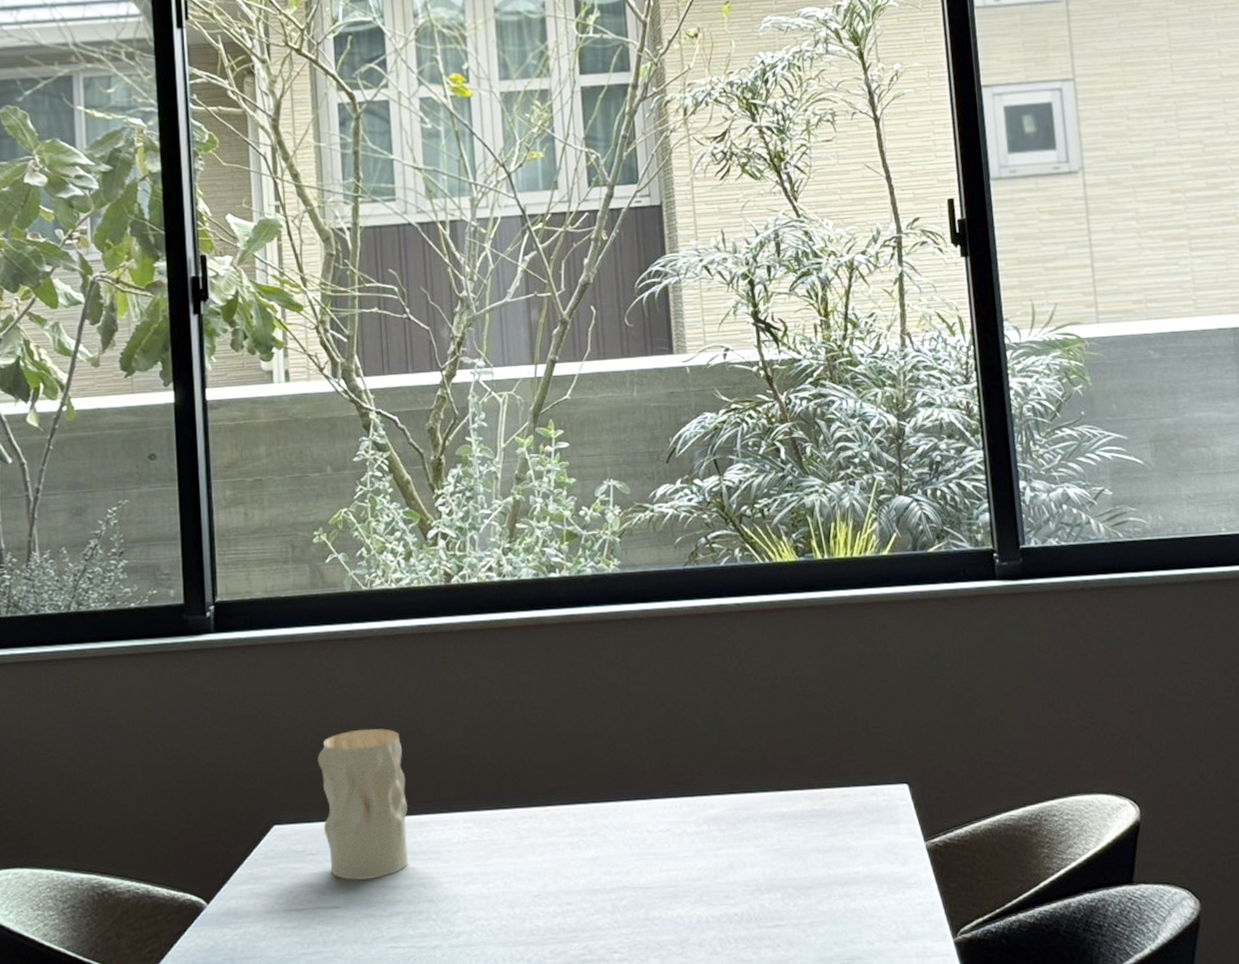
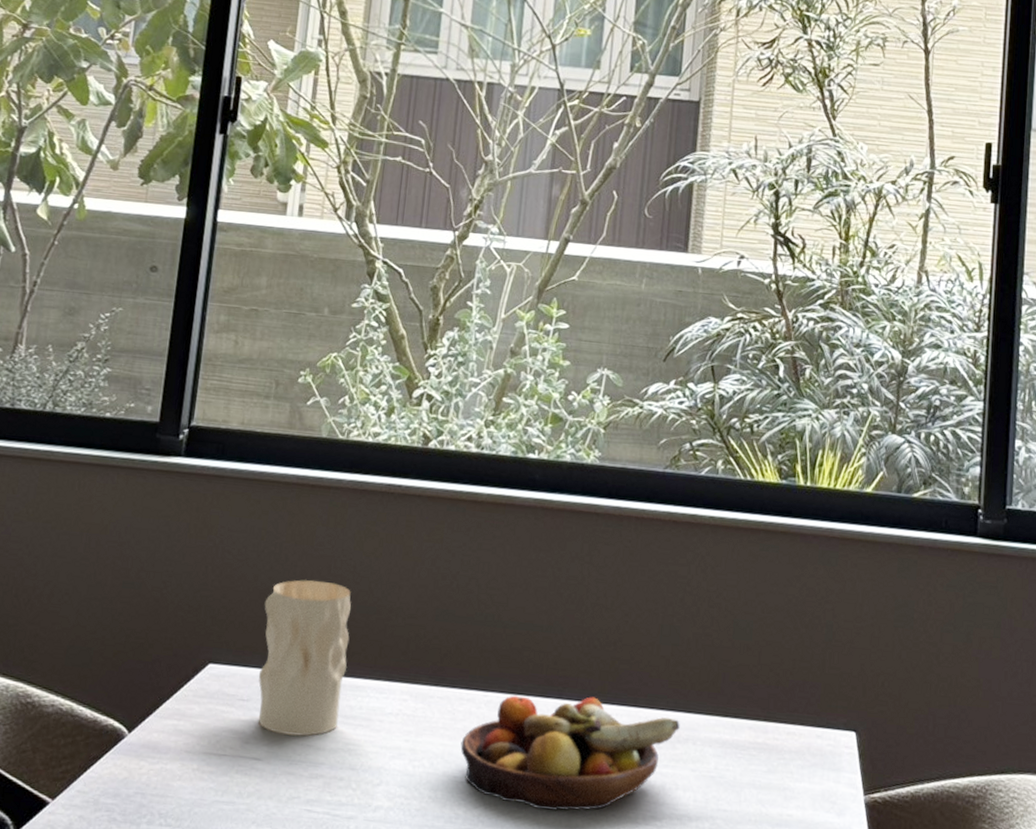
fruit bowl: none [530,794,739,908] -> present [460,695,680,811]

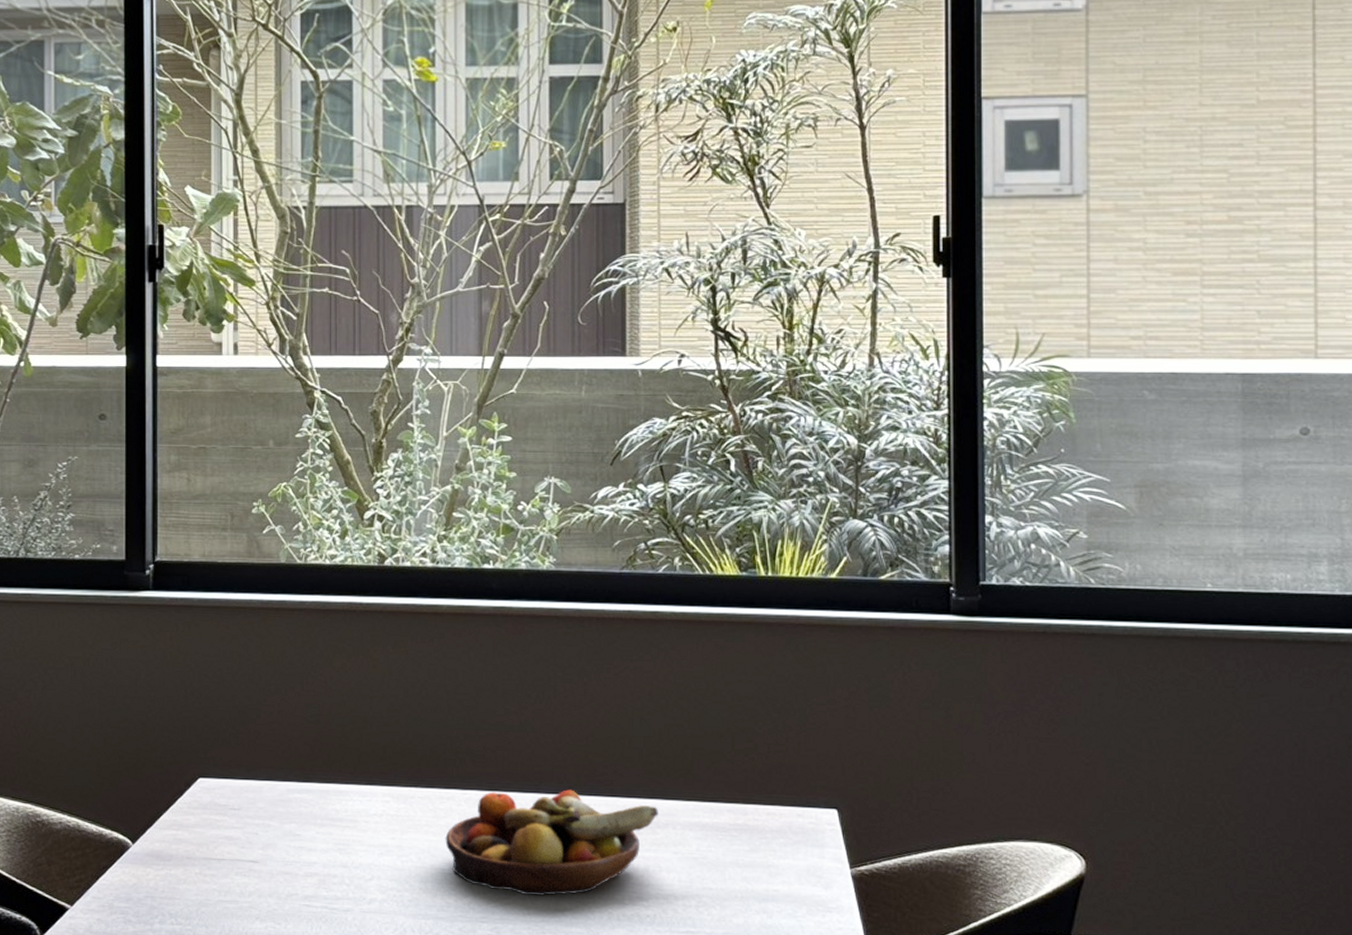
vase: present [258,579,352,736] -> none [244,696,328,839]

